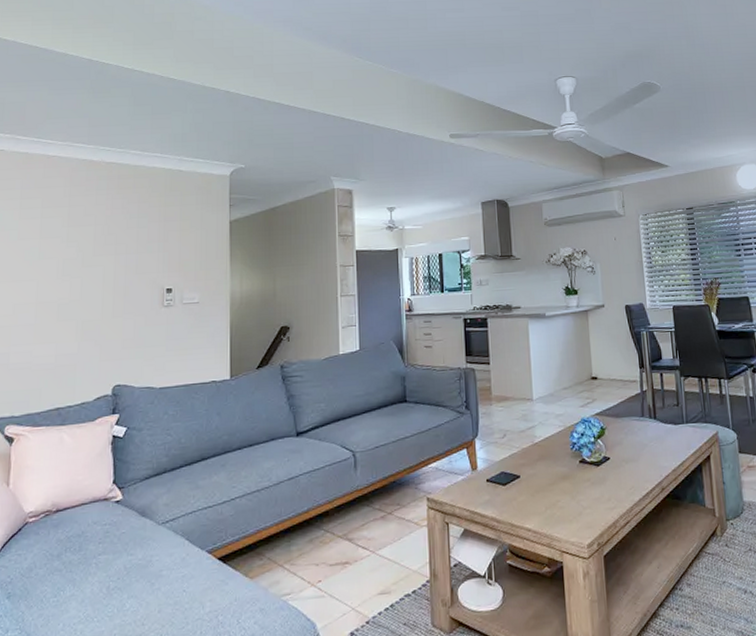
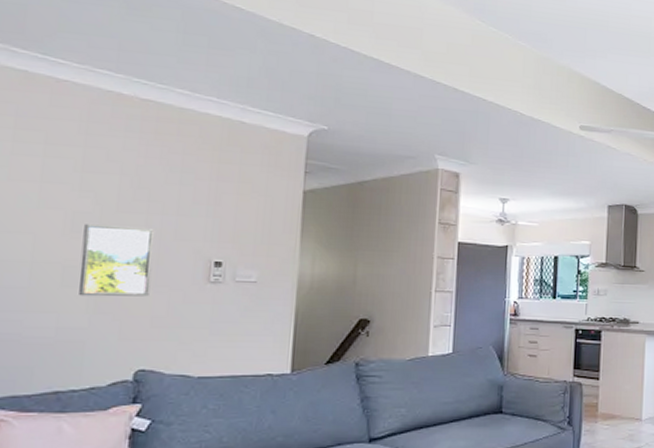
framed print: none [70,266,122,328] -> present [79,224,155,297]

